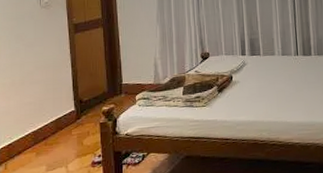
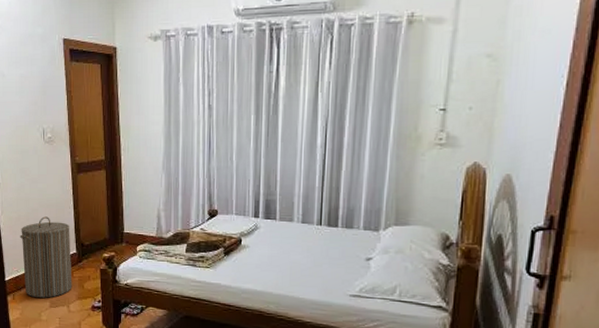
laundry hamper: none [14,78,71,163] -> present [20,216,72,298]

